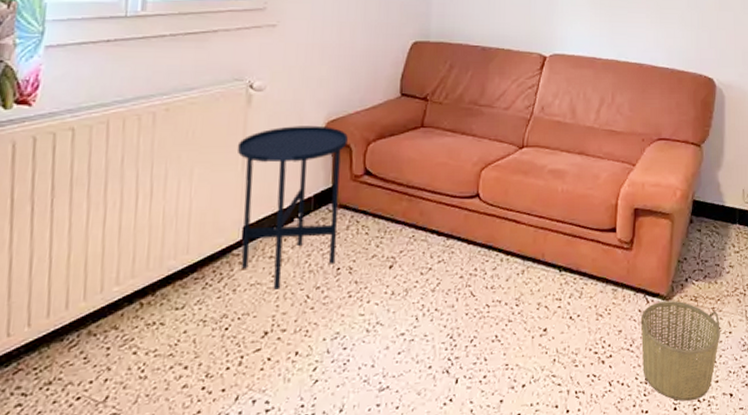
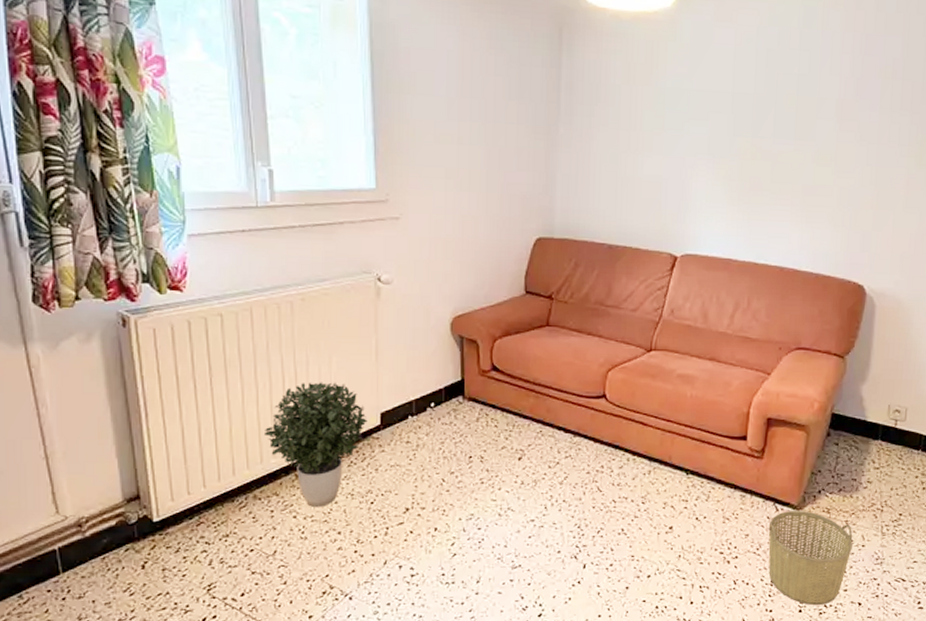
potted plant: none [109,196,228,340] -> present [265,382,367,507]
side table: present [237,125,348,290] -> none [370,319,474,472]

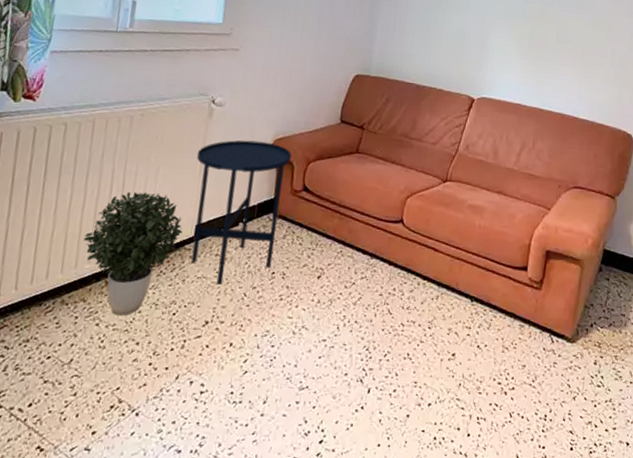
side table: none [370,319,474,472] -> present [191,140,292,285]
basket: present [768,511,853,605] -> none [543,343,622,443]

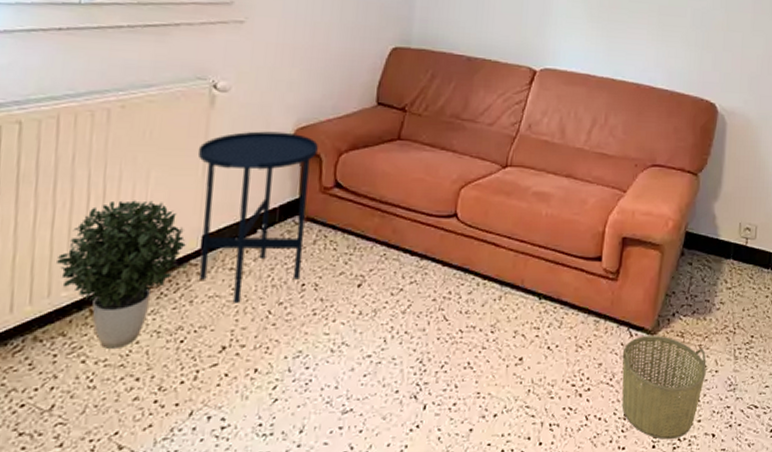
basket: none [543,343,622,443] -> present [621,336,707,439]

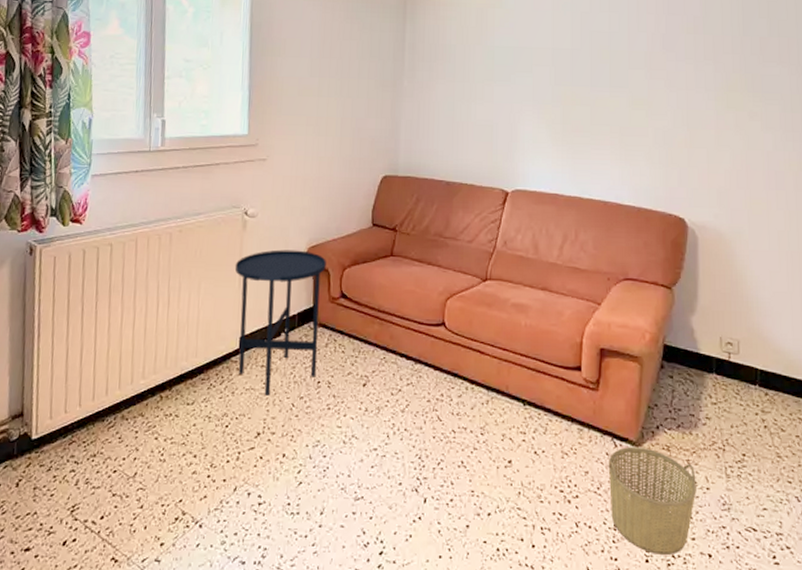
potted plant: present [57,200,186,349] -> none [137,306,228,429]

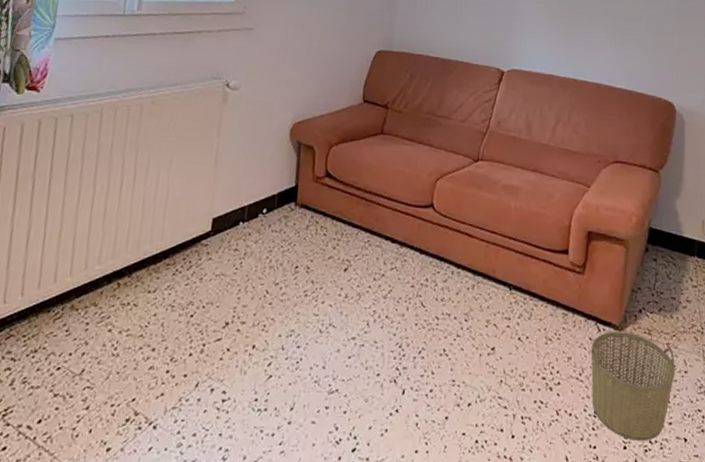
side table: present [234,249,326,396] -> none [209,125,312,282]

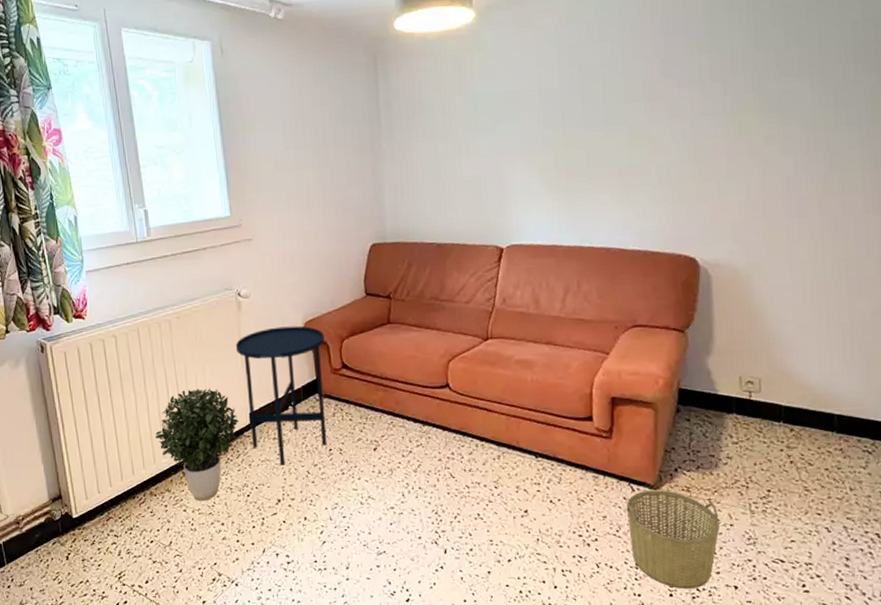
potted plant: none [94,185,199,320] -> present [155,388,239,501]
side table: none [209,125,312,282] -> present [235,325,327,466]

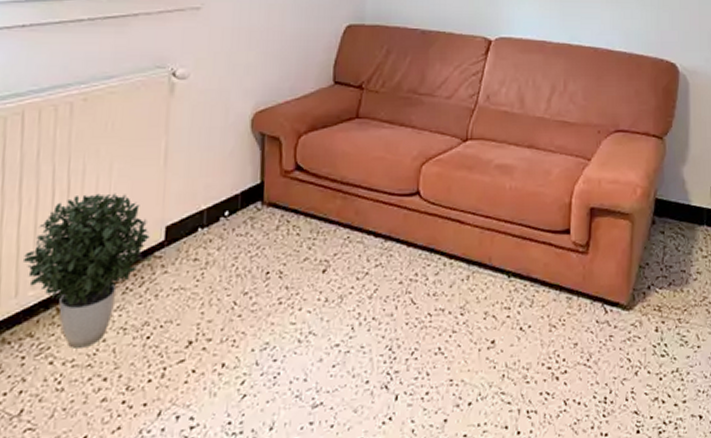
side table: present [235,325,327,466] -> none [158,116,277,295]
basket: present [626,490,720,589] -> none [598,310,688,424]

